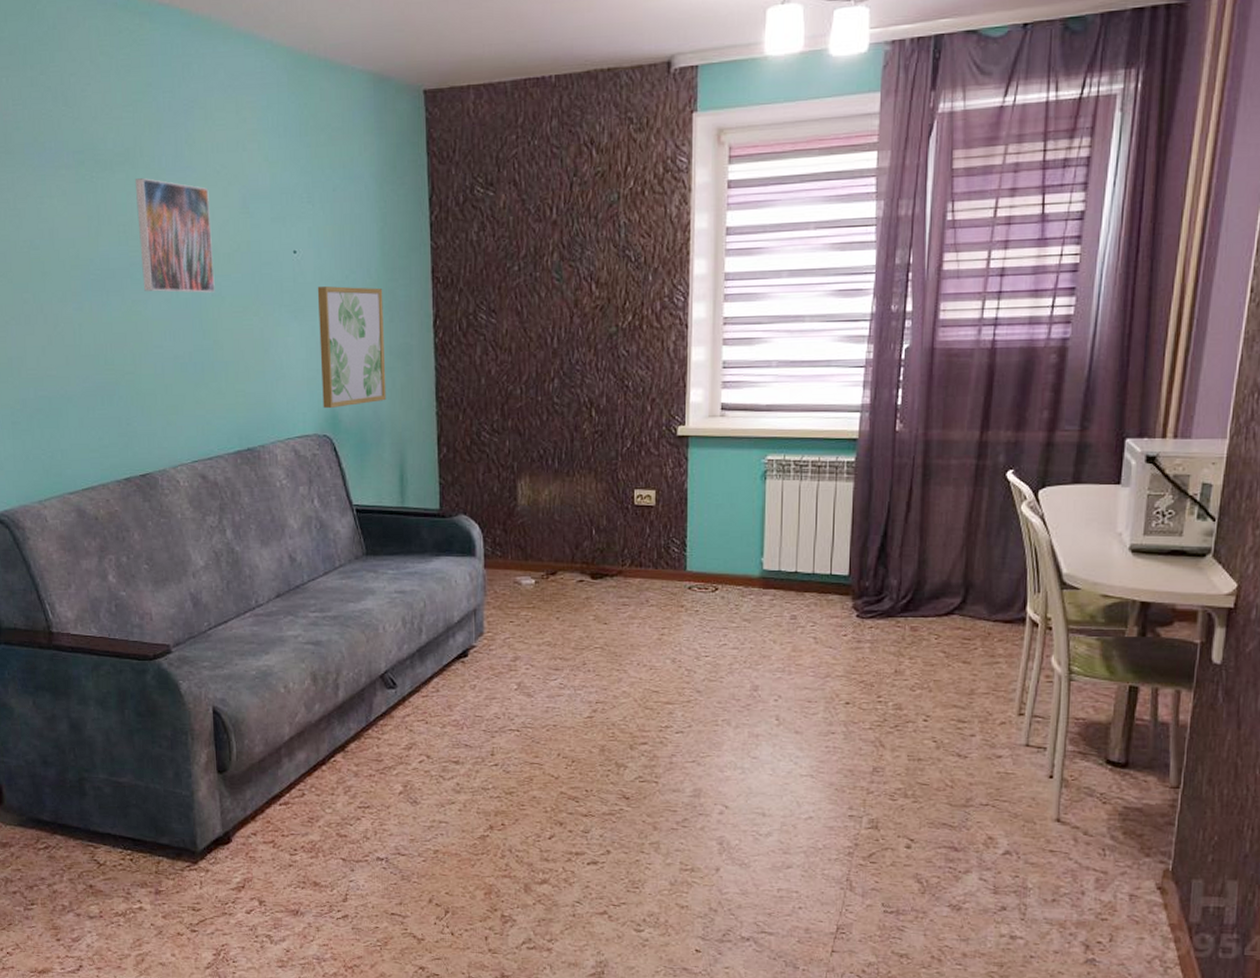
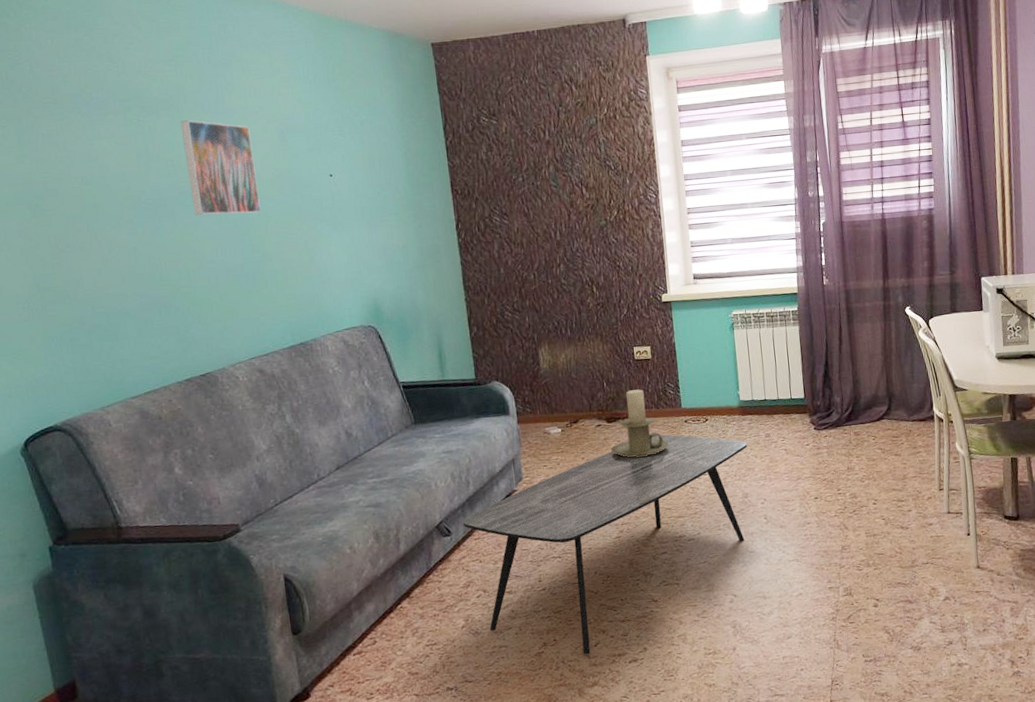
wall art: present [317,286,386,408] -> none [353,201,421,303]
coffee table: none [410,600,765,847] -> present [462,434,747,655]
candle holder: none [593,542,666,625] -> present [611,389,669,458]

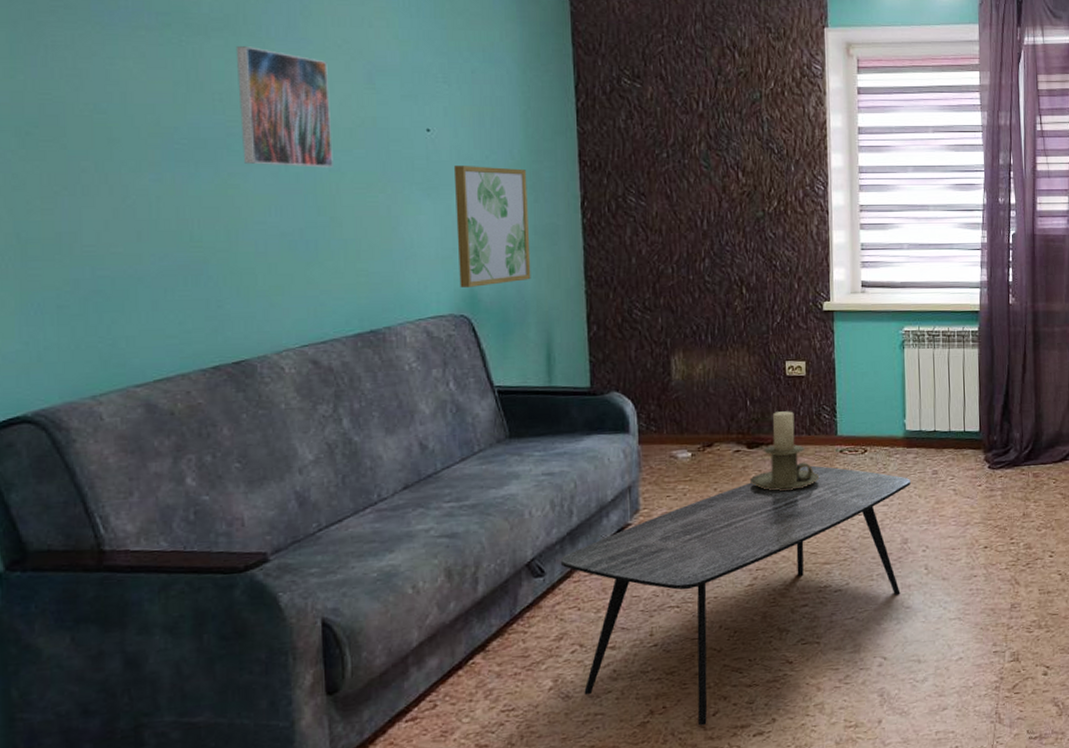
wall art: none [353,201,421,303] -> present [453,166,531,287]

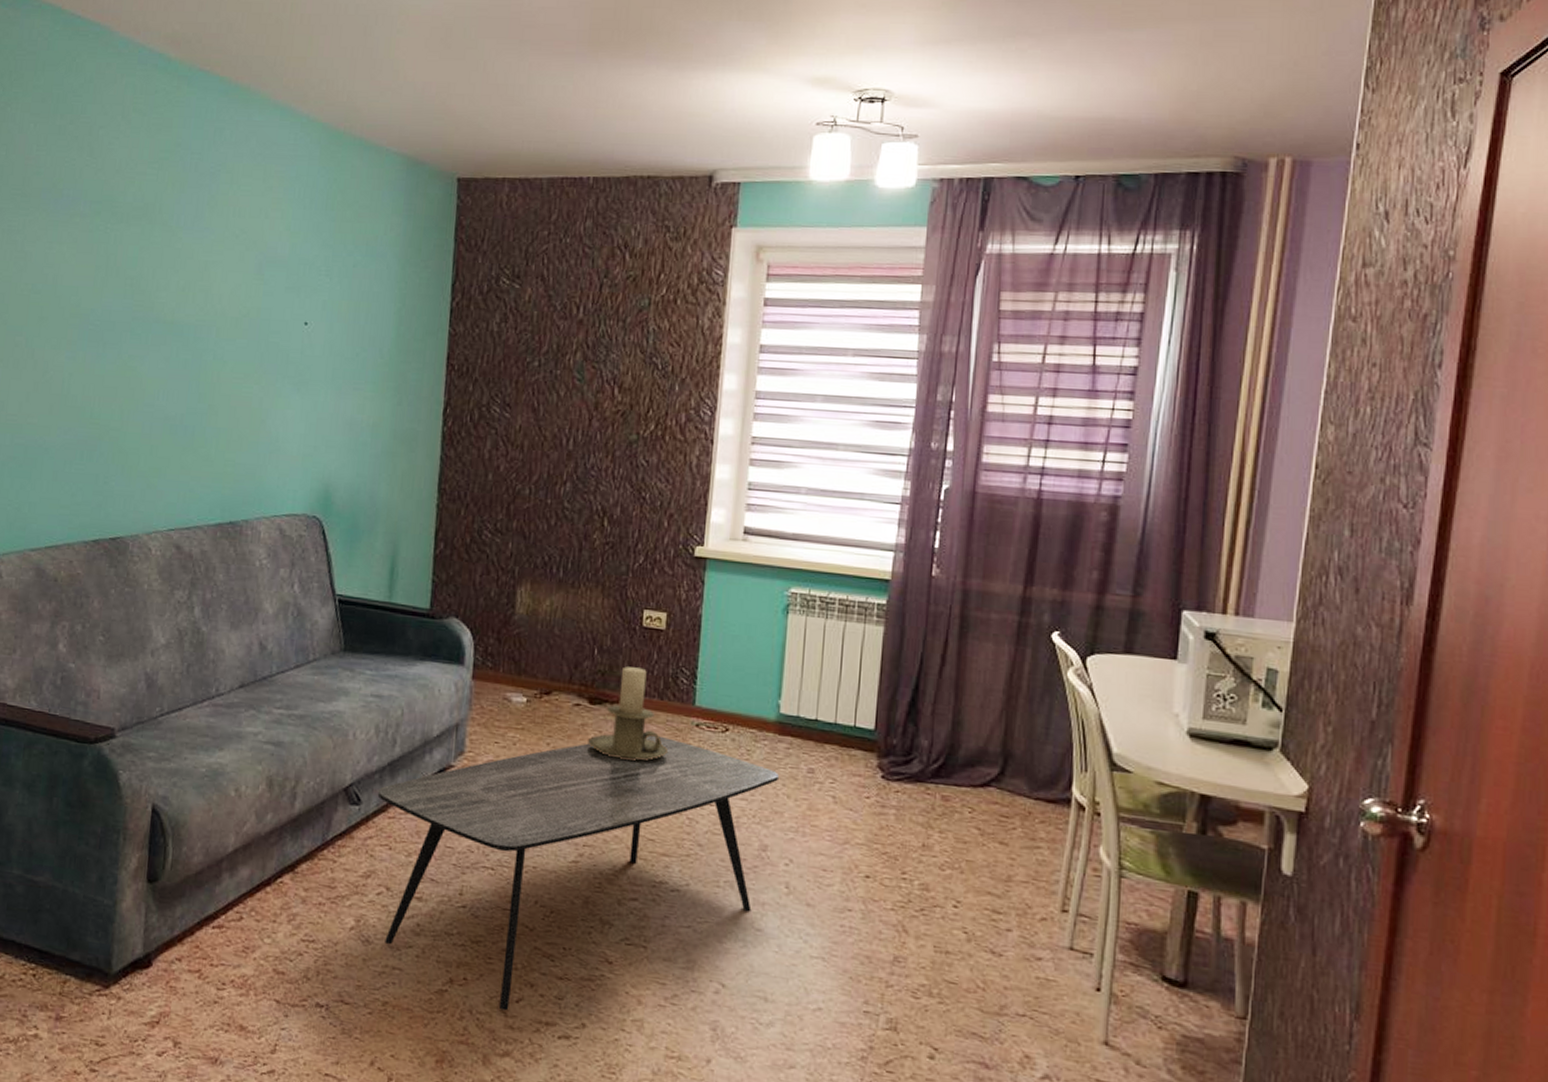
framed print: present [235,46,333,168] -> none [143,234,225,356]
wall art: present [453,166,531,287] -> none [316,361,394,489]

